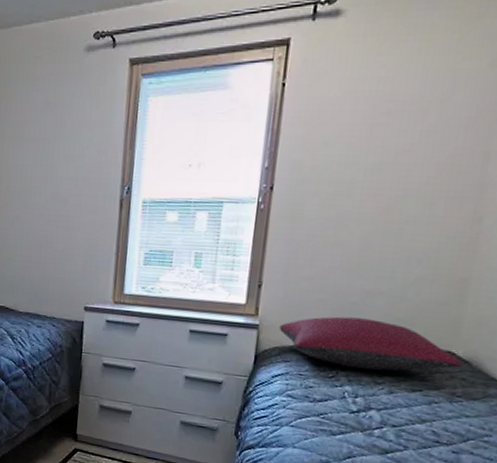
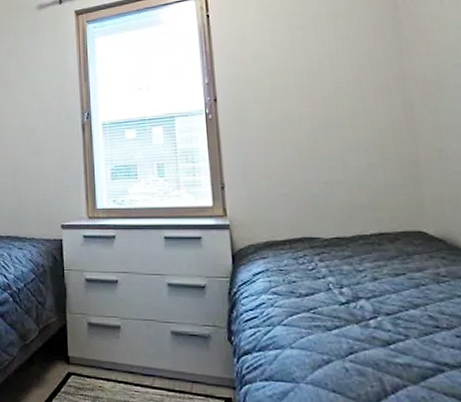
pillow: present [279,316,464,371] -> none [249,208,439,259]

